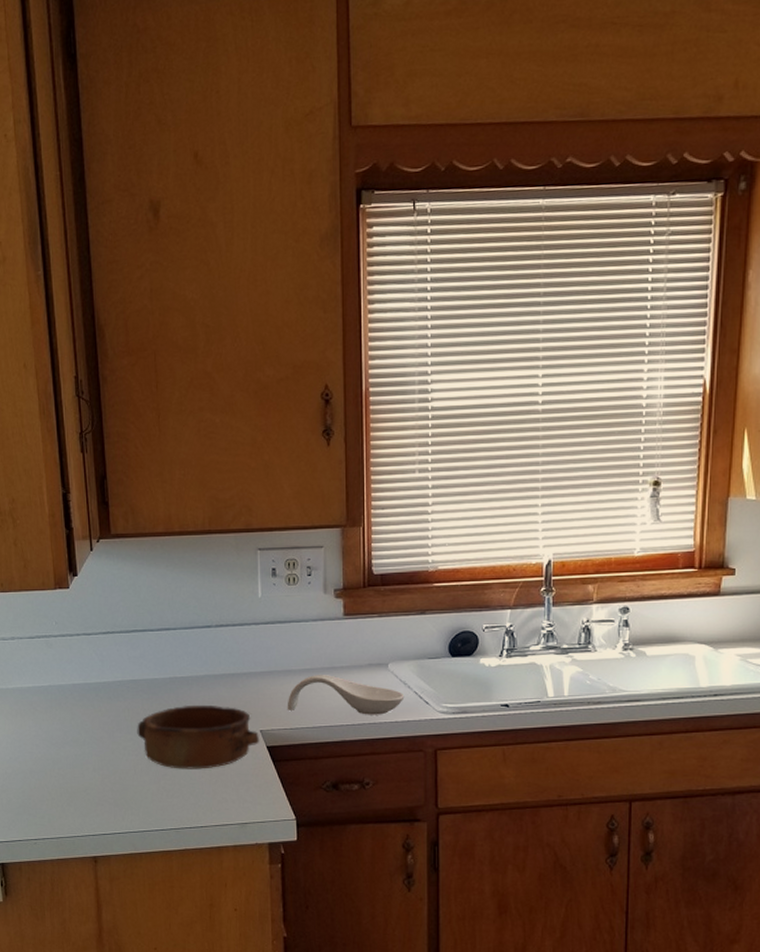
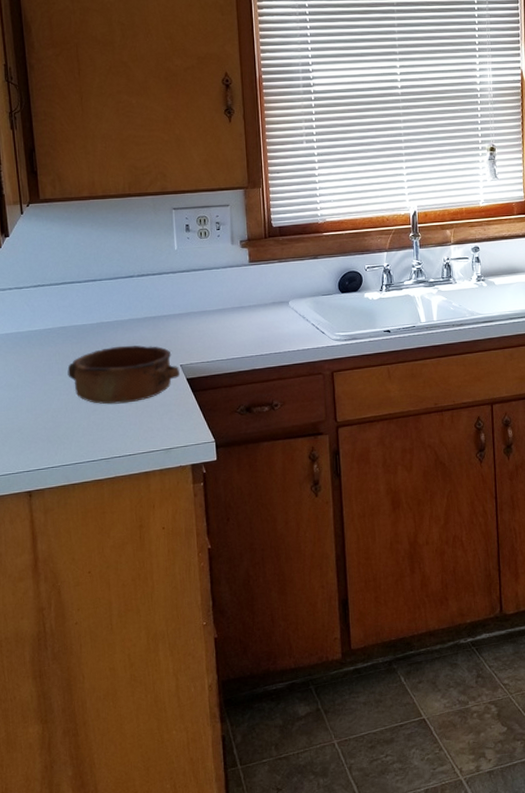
spoon rest: present [287,675,405,715] -> none [203,313,304,346]

